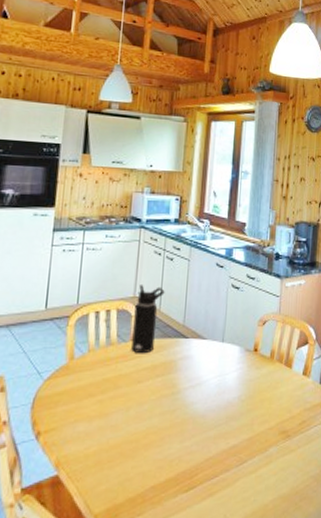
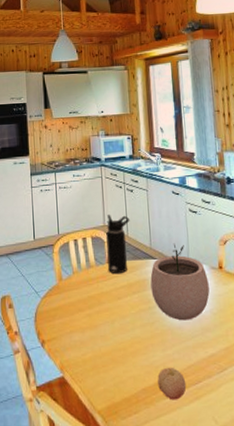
fruit: none [169,460,201,499] -> present [157,367,187,400]
plant pot: none [177,321,241,408] -> present [150,243,210,321]

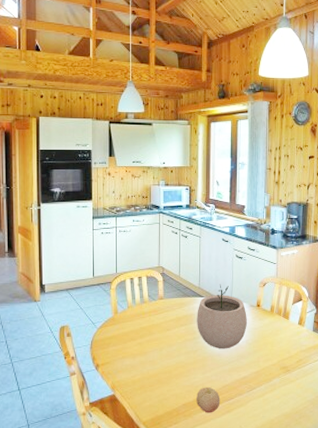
water bottle: present [106,215,130,274] -> none [160,257,183,309]

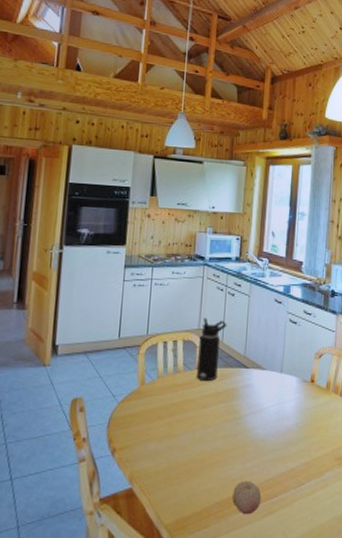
water bottle: none [160,257,183,309] -> present [197,318,227,382]
plant pot: present [197,284,247,349] -> none [239,353,299,433]

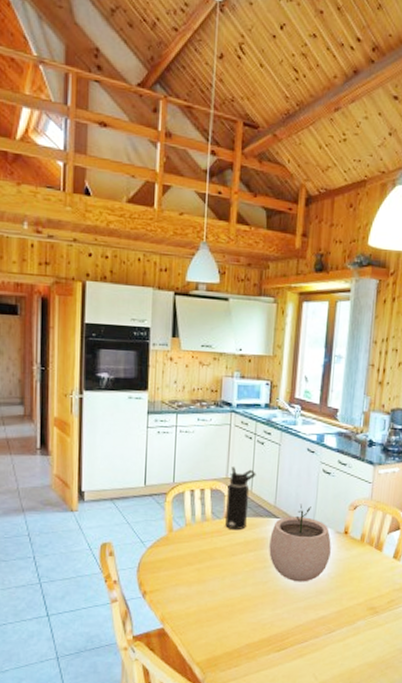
fruit: present [232,480,262,515] -> none [263,625,292,657]
plant pot: none [239,353,299,433] -> present [269,503,331,582]

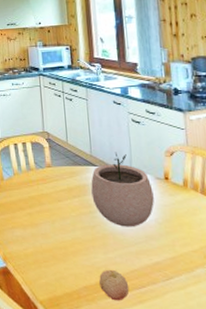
water bottle: present [225,467,256,531] -> none [45,122,69,178]
fruit: none [263,625,292,657] -> present [99,269,130,301]

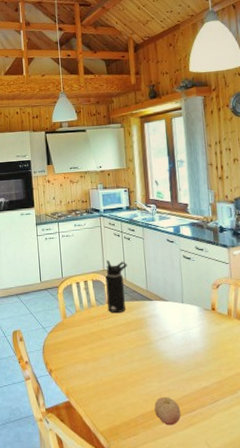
water bottle: none [45,122,69,178] -> present [105,260,128,314]
plant pot: present [91,152,154,227] -> none [147,286,203,356]

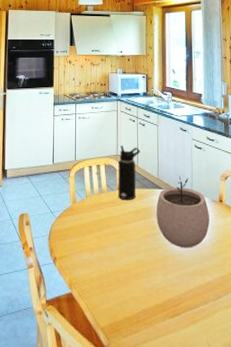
plant pot: none [147,286,203,356] -> present [156,175,210,248]
fruit: present [154,396,181,426] -> none [158,291,184,323]

